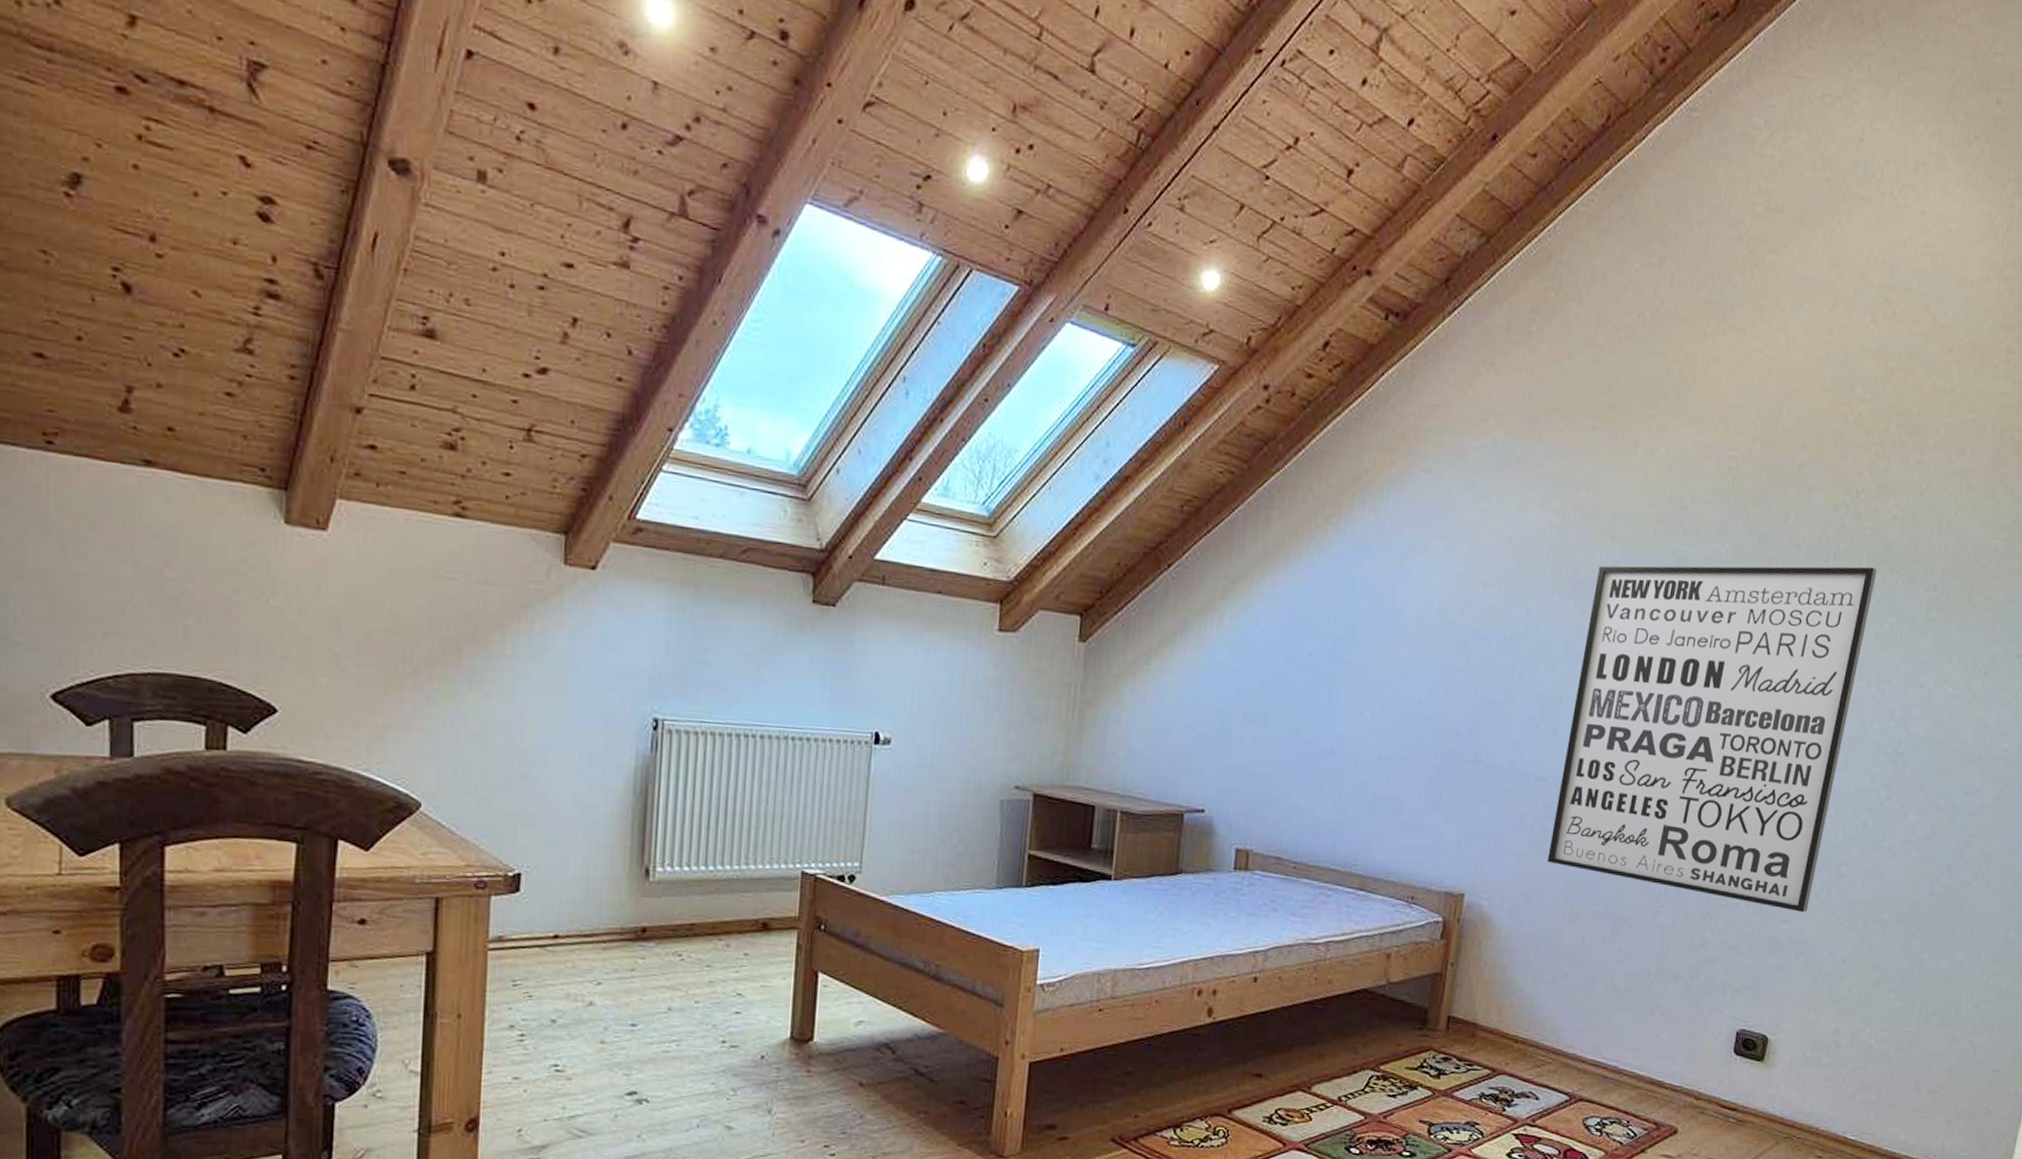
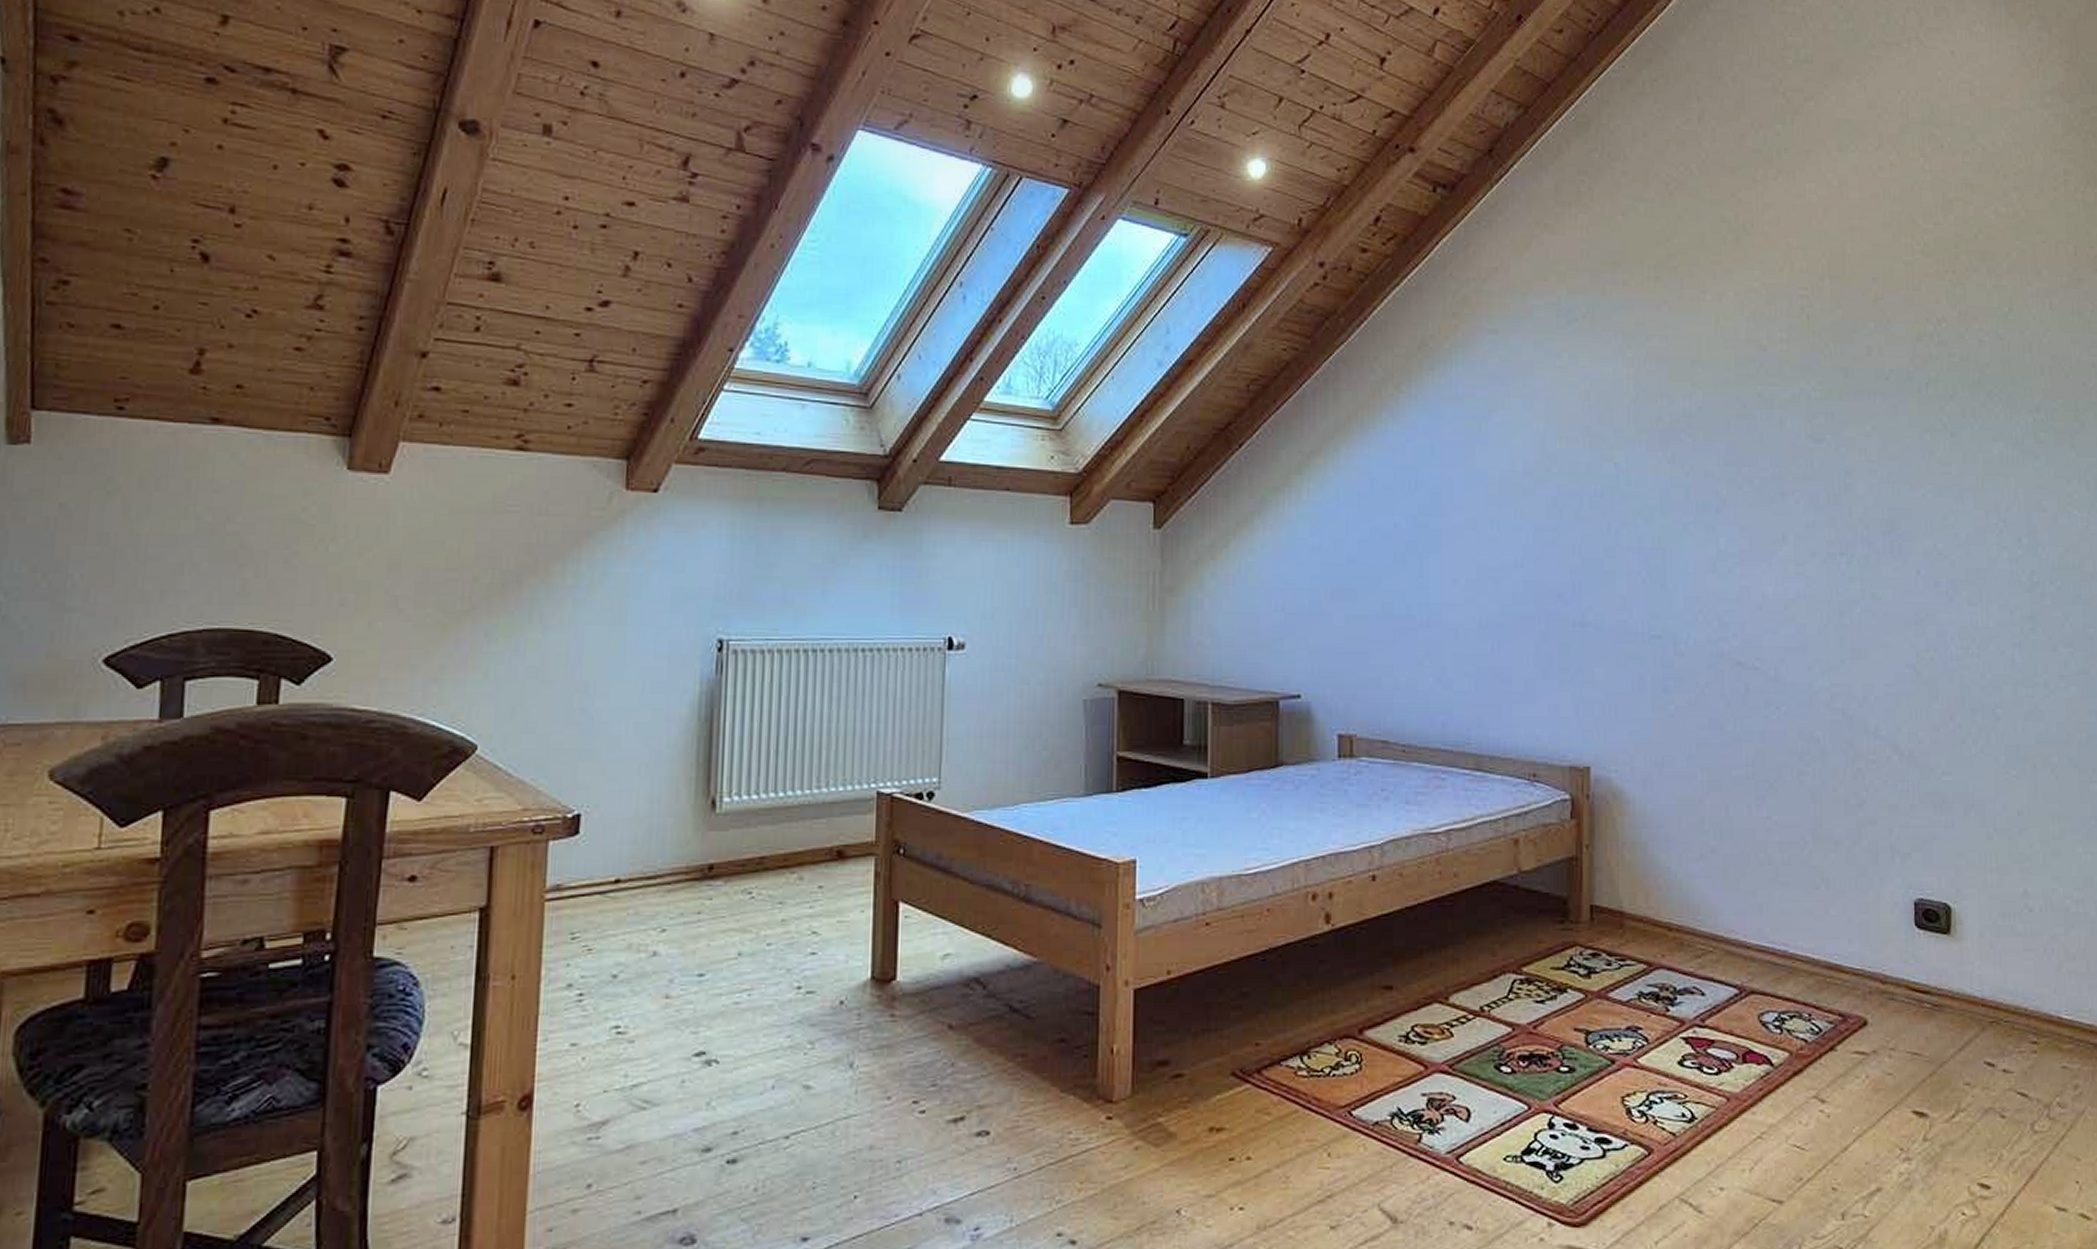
wall art: present [1547,566,1877,913] -> none [1674,393,1974,762]

